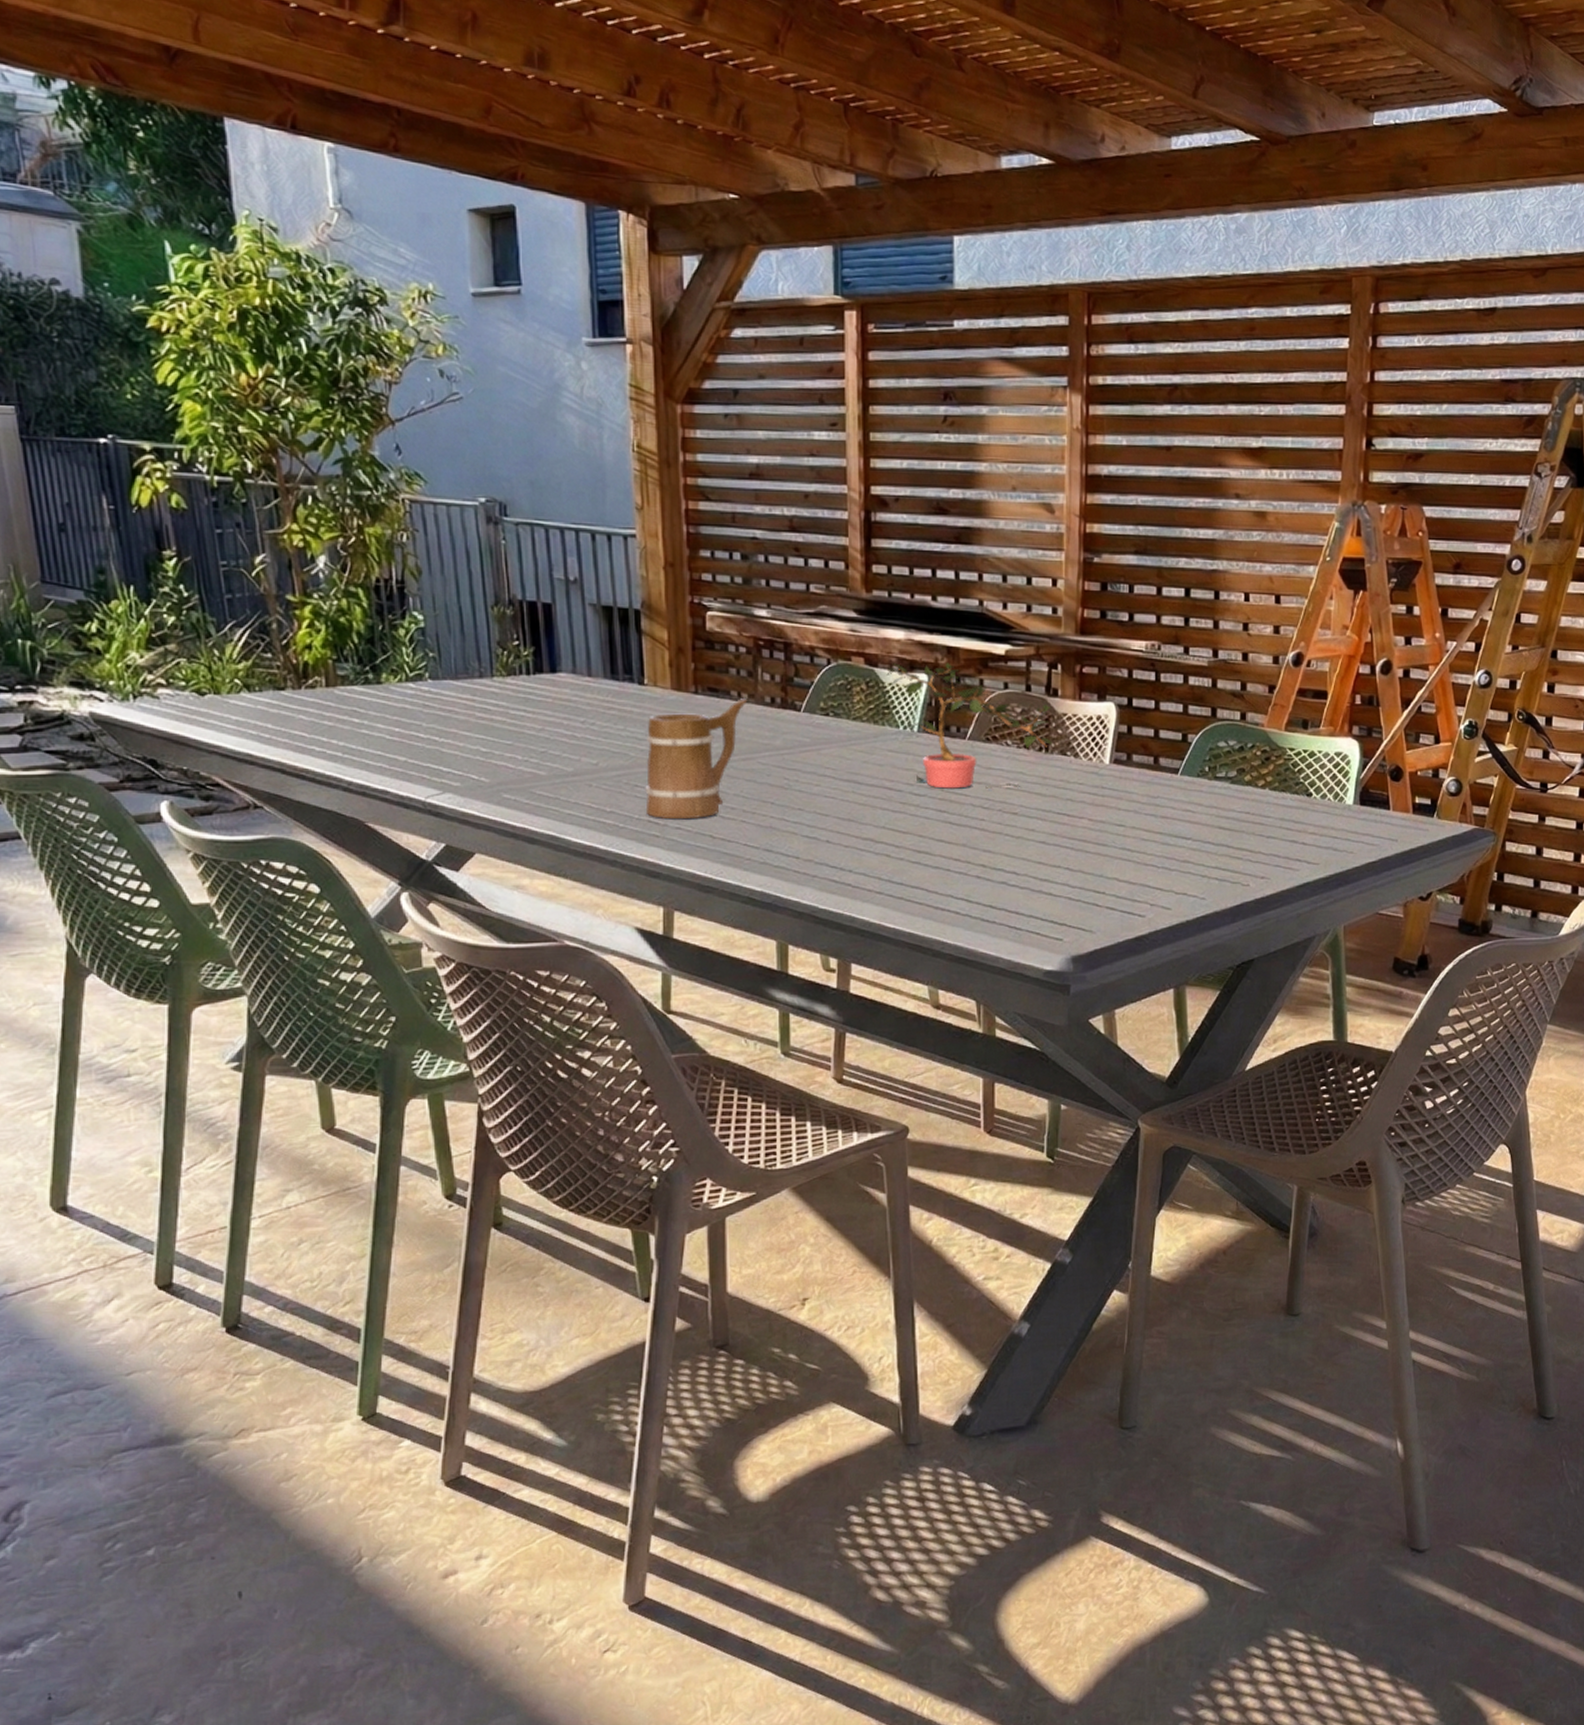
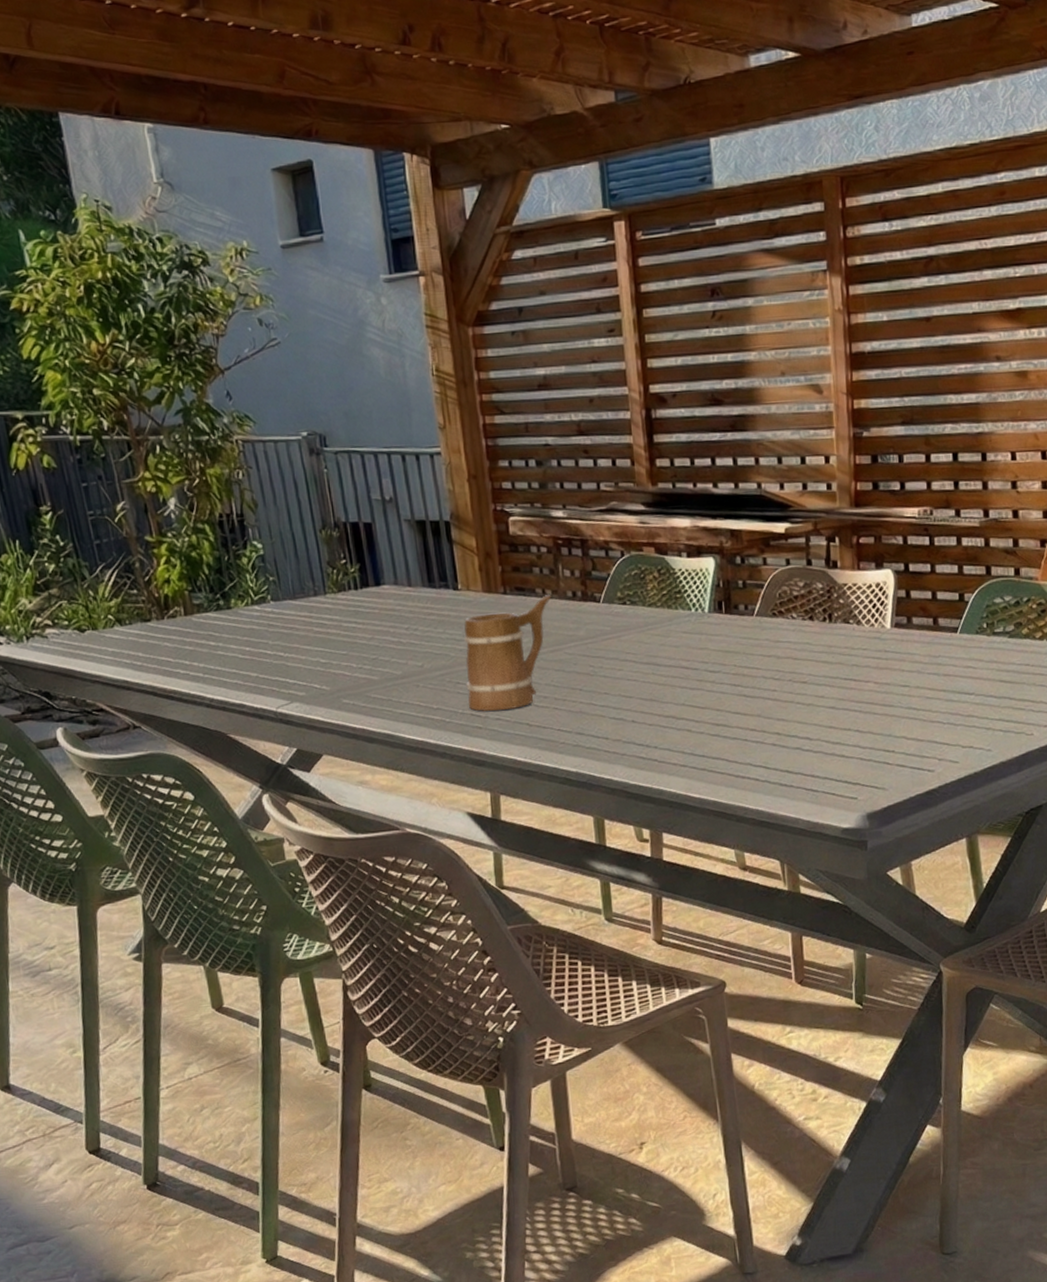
potted plant: present [886,663,1054,789] -> none [676,545,837,664]

